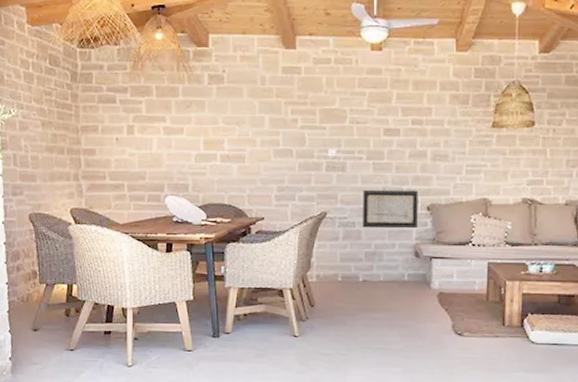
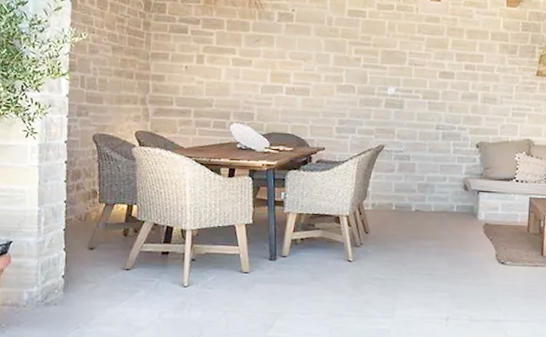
wall art: present [362,189,418,229] -> none [417,126,469,164]

